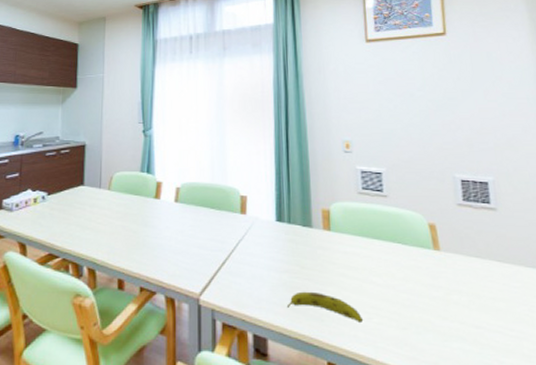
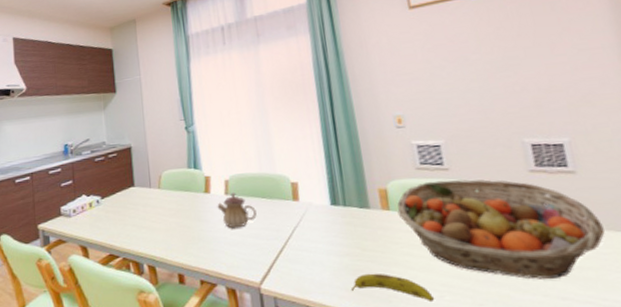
teapot: none [165,201,204,237] -> present [217,193,257,229]
fruit basket: none [337,206,517,309] -> present [397,179,605,280]

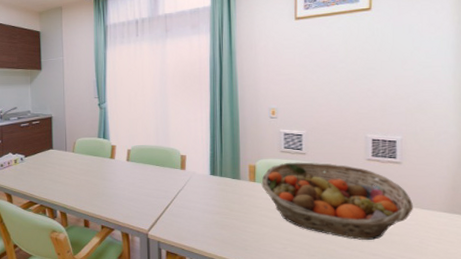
teapot: present [217,193,257,229] -> none [119,160,151,188]
fruit: present [350,273,435,303] -> none [217,228,280,252]

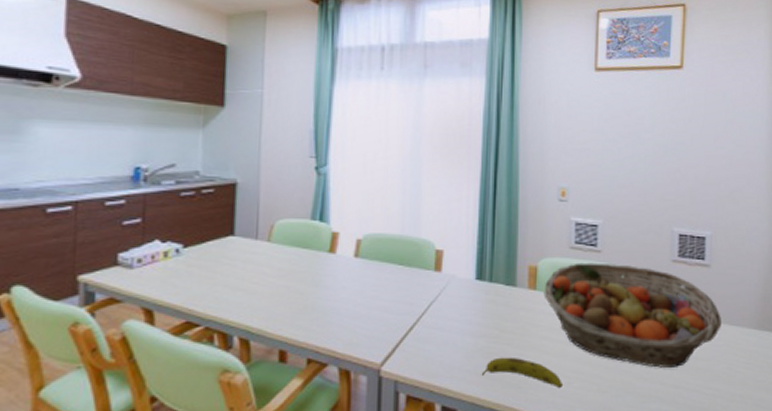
fruit: none [217,228,280,252] -> present [481,357,564,389]

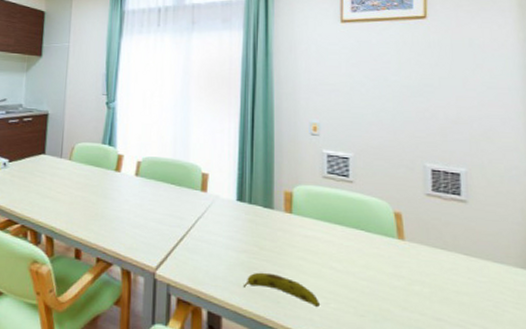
fruit basket: present [543,262,721,369] -> none [299,191,484,300]

